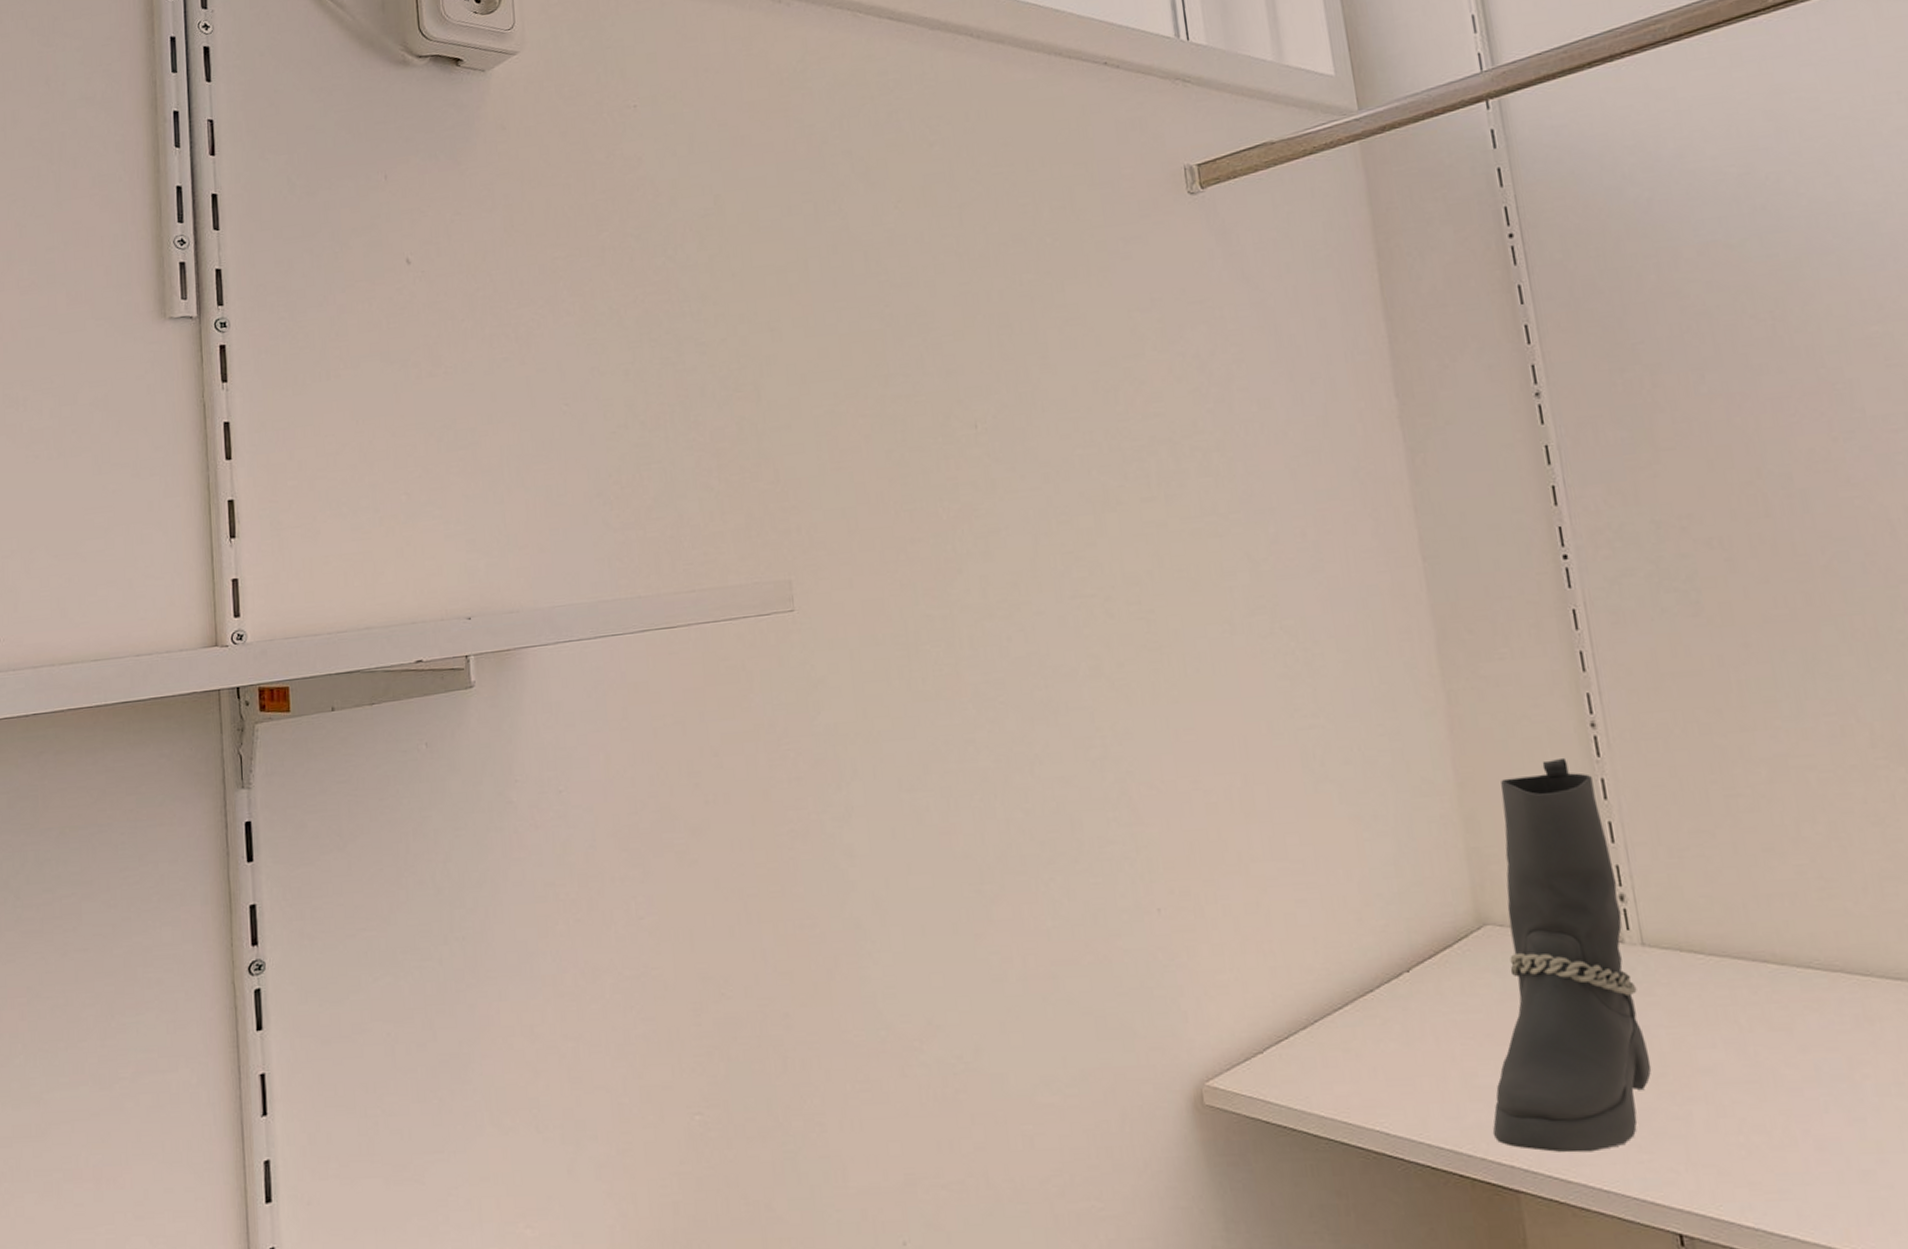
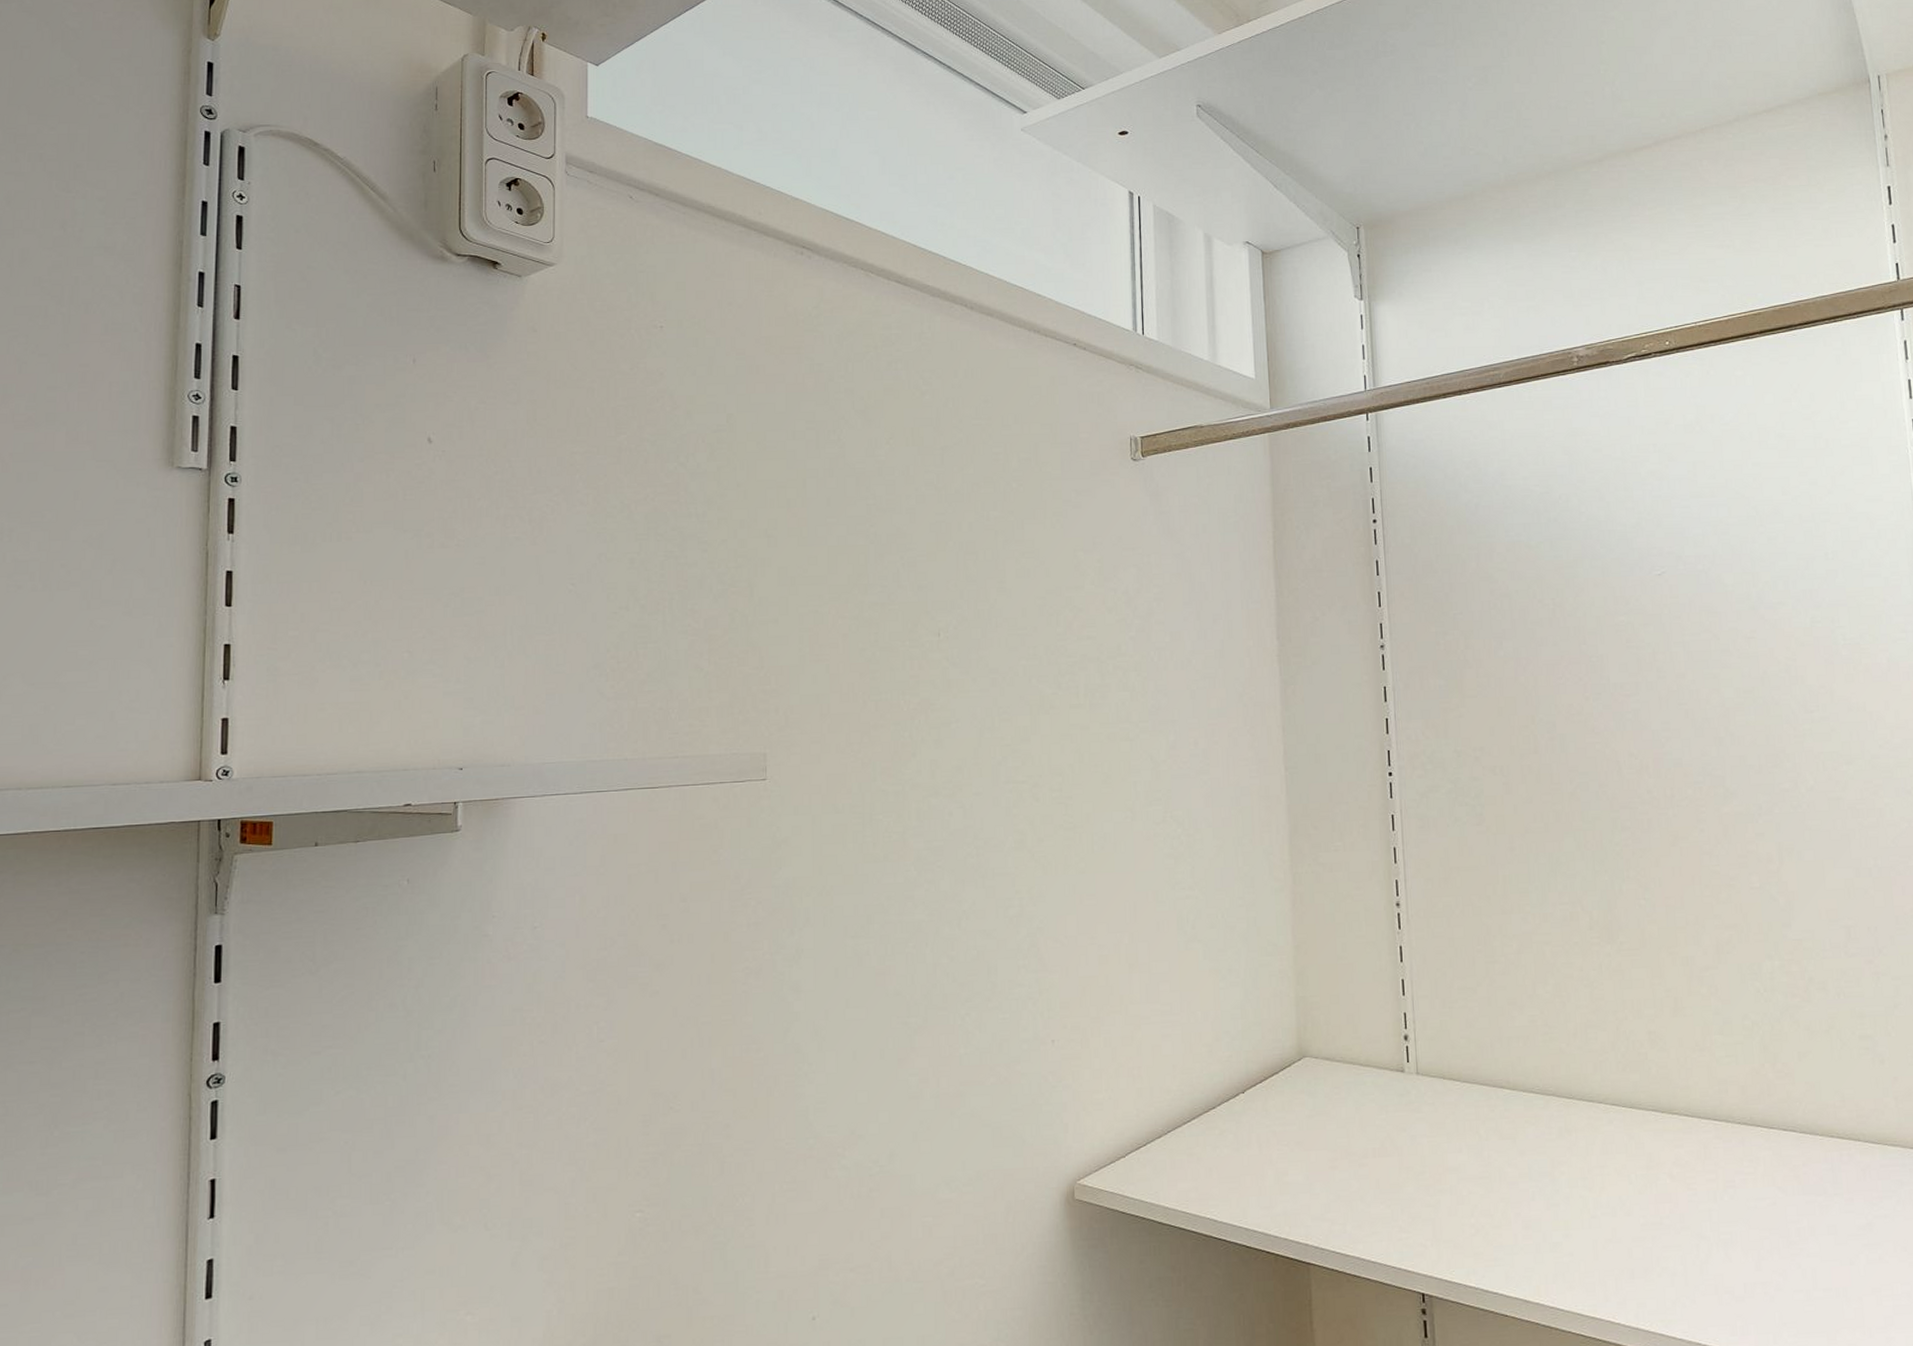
boot: present [1492,757,1652,1153] -> none [1294,929,1415,1234]

